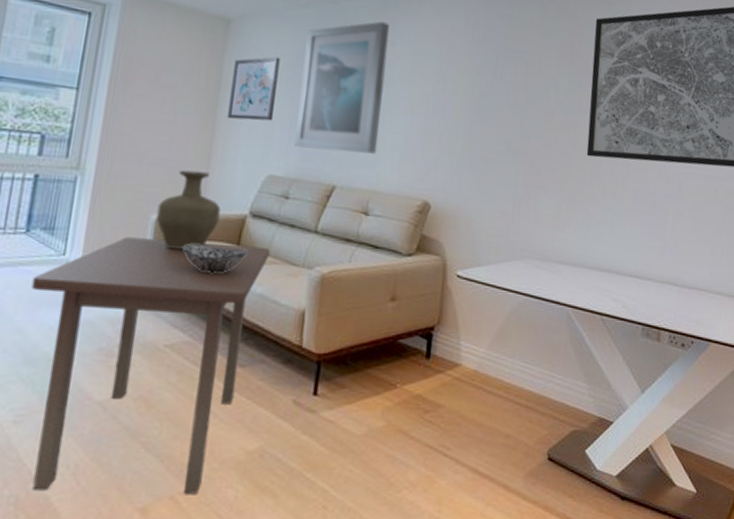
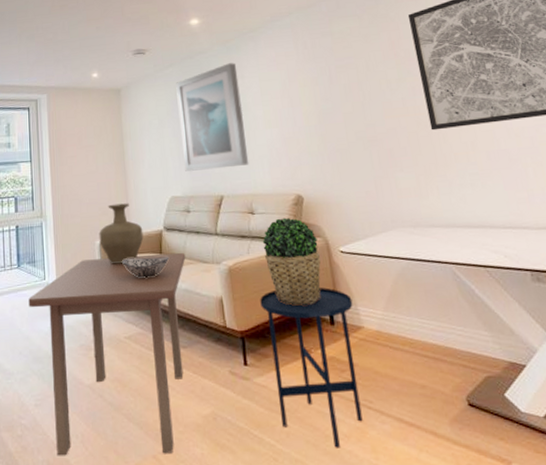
wall art: present [227,56,280,121] -> none [128,108,166,161]
side table: none [342,310,457,498] -> present [260,287,363,448]
potted plant: none [368,225,435,333] -> present [262,217,321,306]

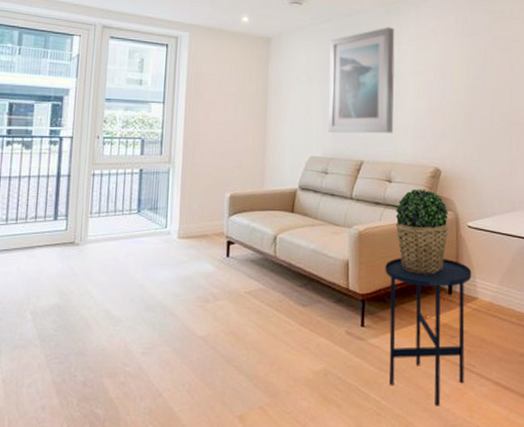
coffee table: present [28,252,186,456] -> none [145,211,318,406]
vase: present [99,203,144,264] -> none [229,157,277,219]
decorative bowl: present [122,257,170,278] -> none [251,214,301,235]

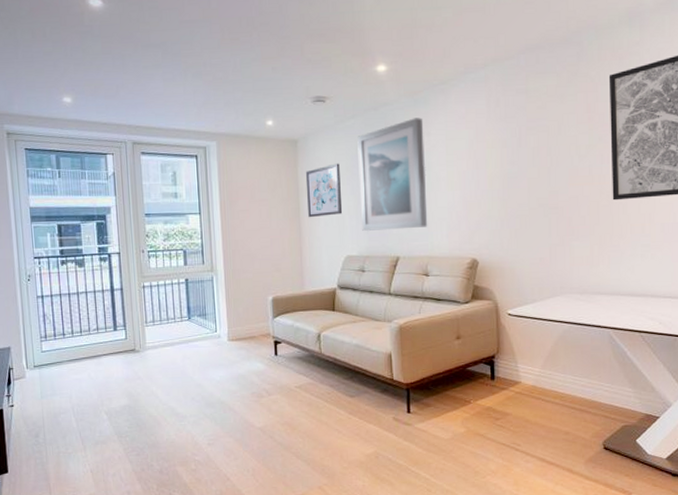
wall art: none [275,64,311,116] -> present [305,163,343,218]
side table: present [385,258,472,406] -> none [427,346,514,482]
potted plant: present [395,189,448,274] -> none [434,280,488,362]

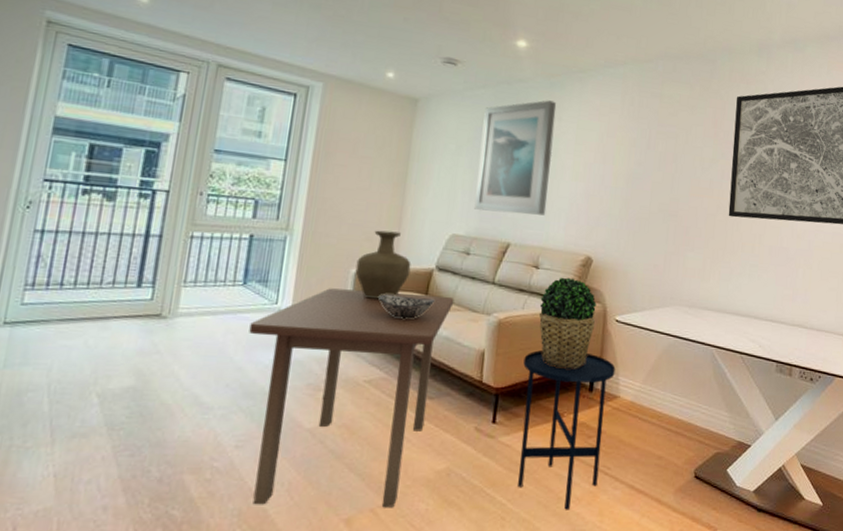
coffee table: none [200,310,358,487] -> present [249,288,454,508]
vase: none [271,260,317,319] -> present [355,230,411,299]
decorative bowl: none [295,314,342,333] -> present [379,294,436,319]
wall art: present [305,163,343,218] -> none [416,131,461,188]
side table: none [427,346,514,482] -> present [518,350,616,510]
potted plant: none [434,280,488,362] -> present [538,277,597,369]

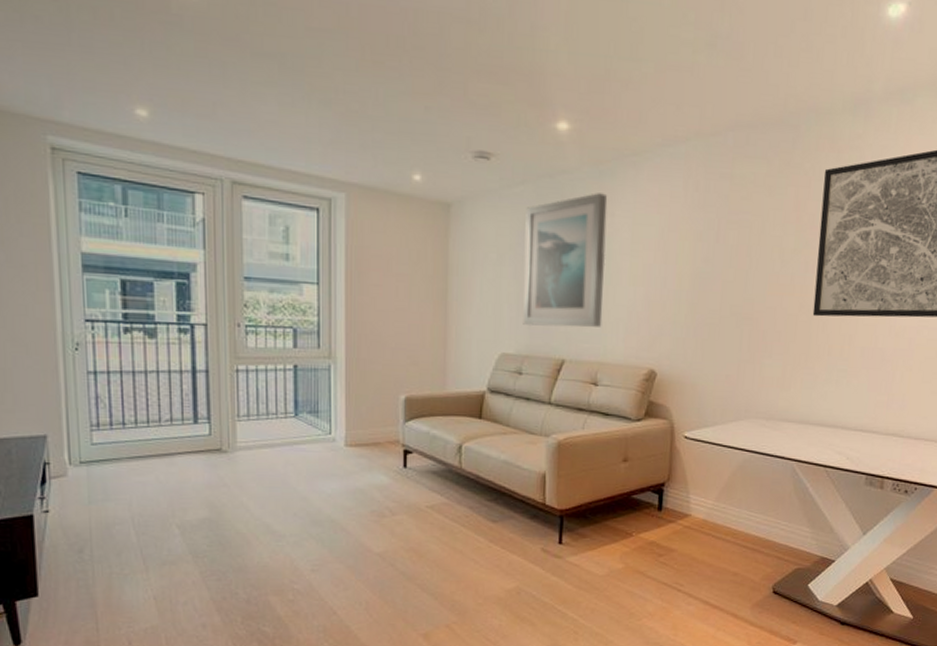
coffee table: present [249,288,454,508] -> none [308,416,510,624]
vase: present [355,230,411,299] -> none [404,353,461,425]
decorative bowl: present [379,294,436,319] -> none [431,419,490,444]
side table: present [518,350,616,510] -> none [587,471,686,625]
potted plant: present [538,277,597,369] -> none [600,393,663,489]

